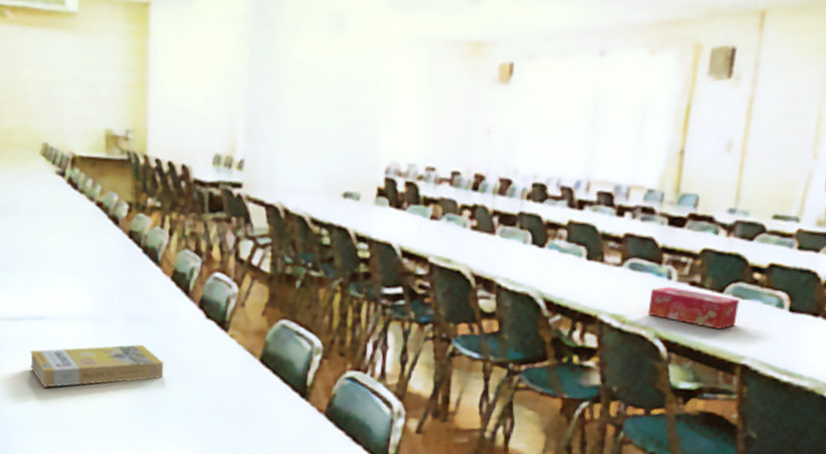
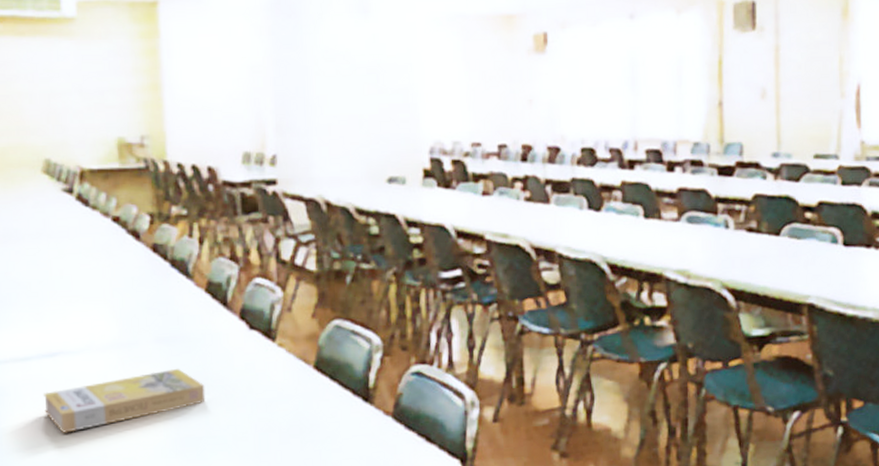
tissue box: present [647,286,741,329] -> none [711,235,797,272]

